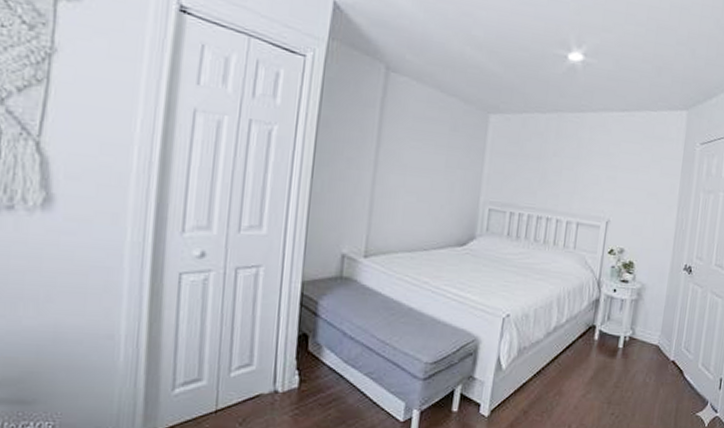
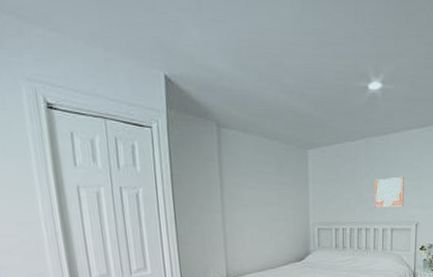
wall art: none [560,161,598,199] -> present [374,177,404,208]

